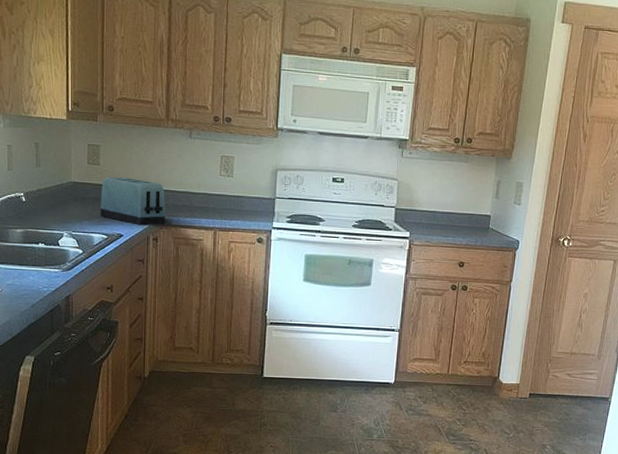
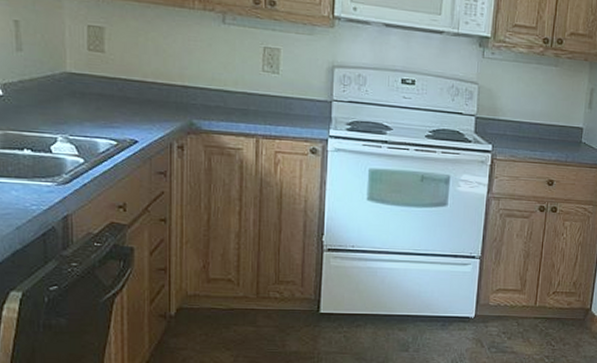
toaster: present [100,176,166,226] -> none [106,67,194,130]

